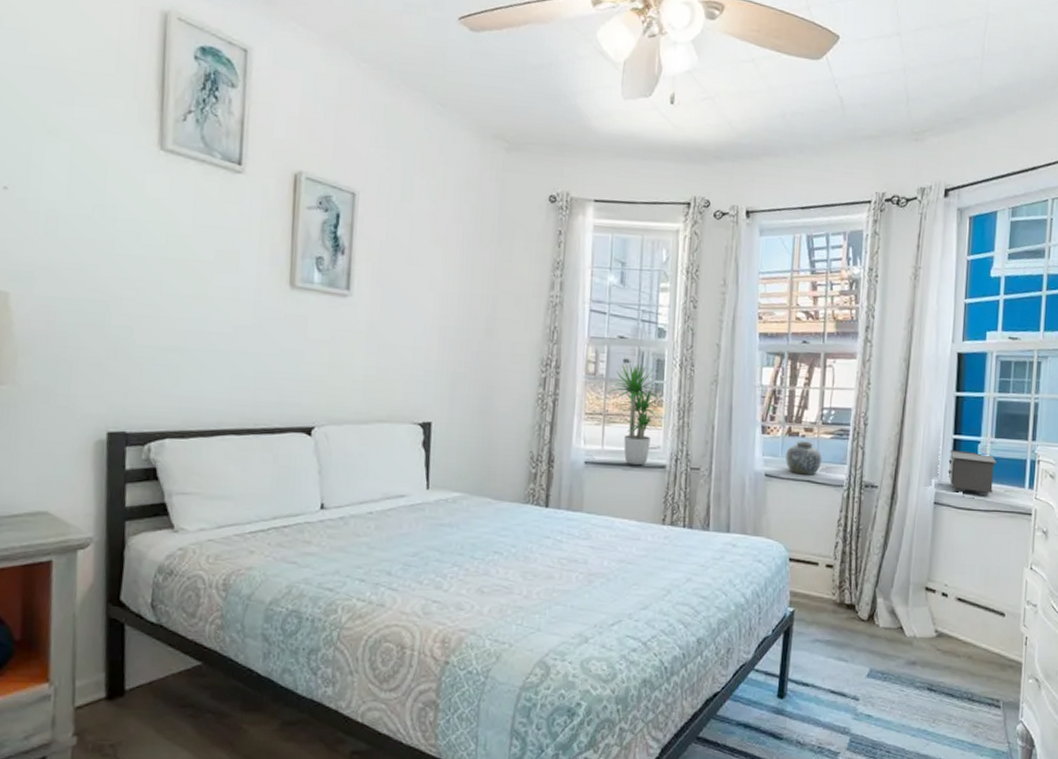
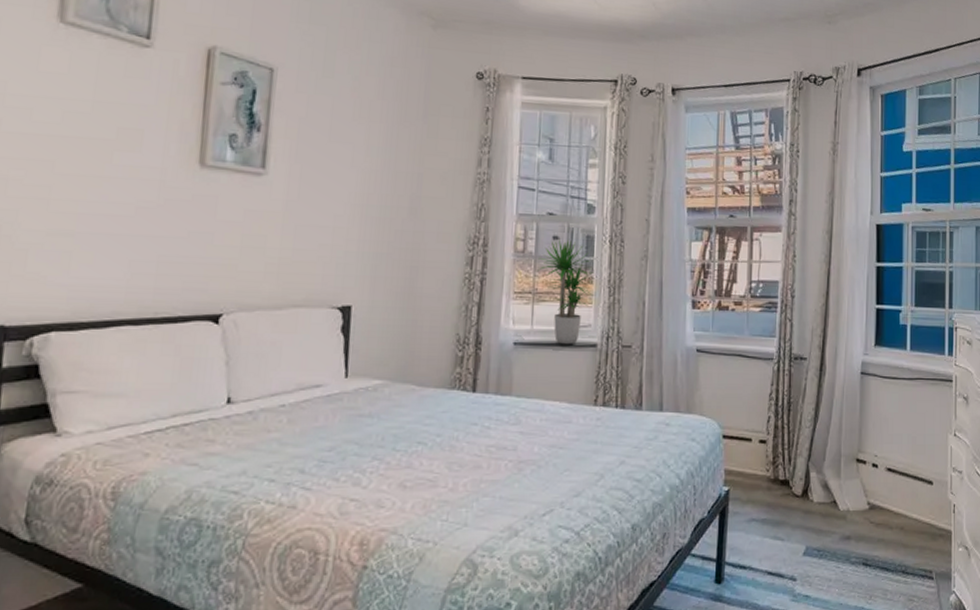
vase: present [785,441,823,475] -> none [716,315,752,349]
jewelry box: present [948,450,997,497] -> none [872,320,918,365]

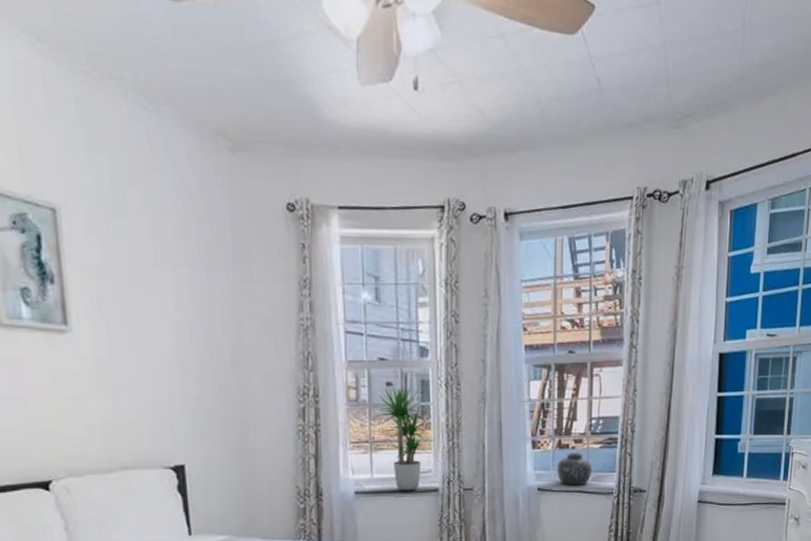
vase: none [716,315,752,349] -> present [557,452,593,486]

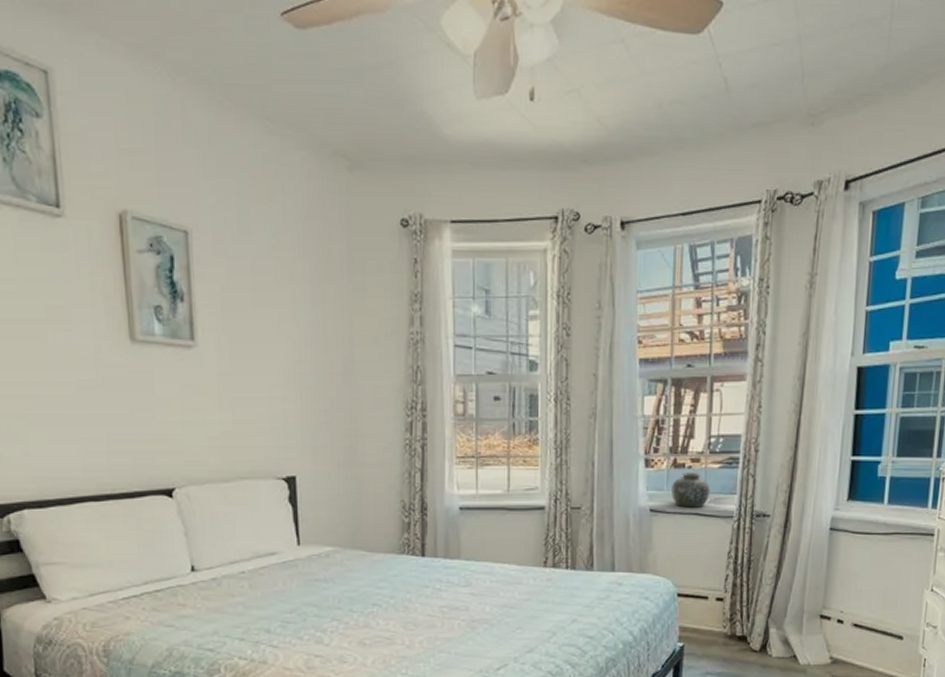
potted plant: present [371,386,435,492] -> none [478,400,542,509]

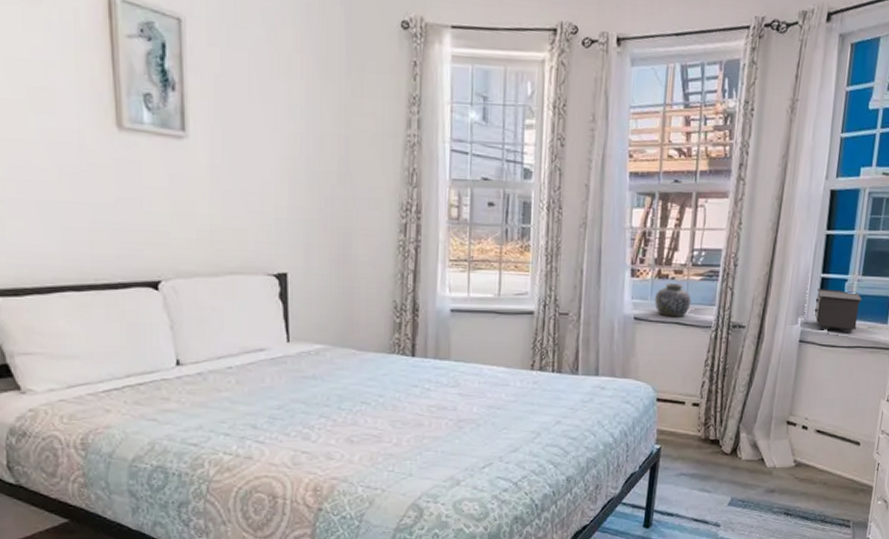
jewelry box: none [845,472,898,519] -> present [814,289,862,334]

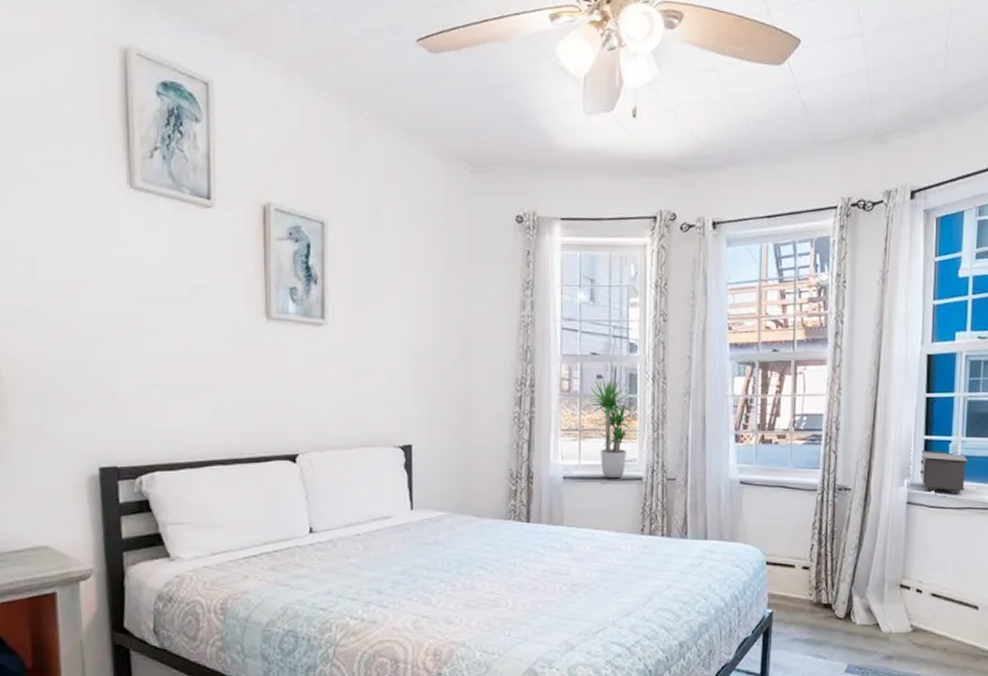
potted plant: none [471,206,533,313] -> present [582,378,640,479]
vase: present [655,283,692,317] -> none [760,448,796,481]

